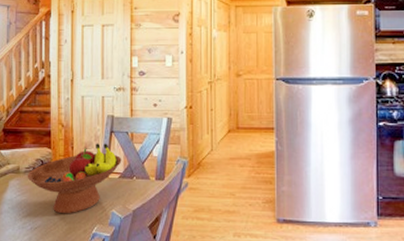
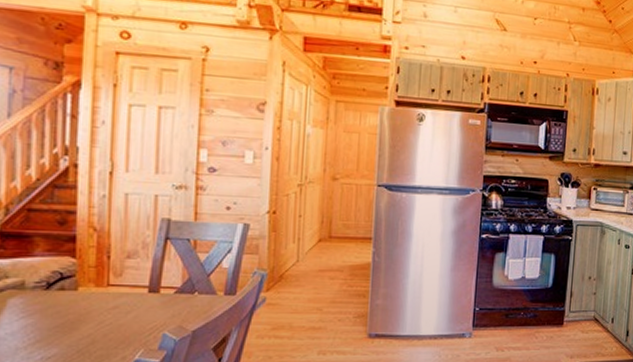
fruit bowl: present [27,143,122,214] -> none [36,252,180,339]

